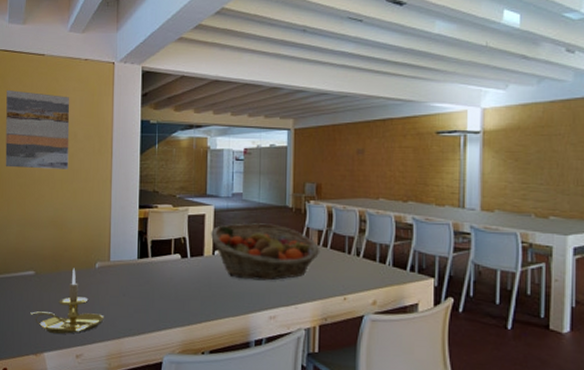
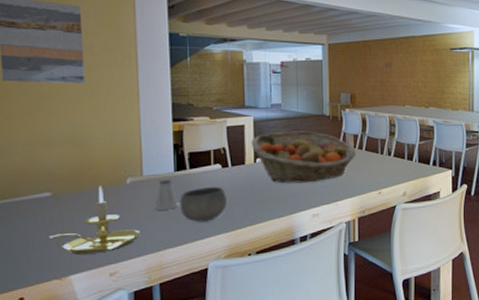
saltshaker: none [118,266,139,297] -> present [154,179,178,210]
bowl: none [140,277,184,314] -> present [179,187,227,223]

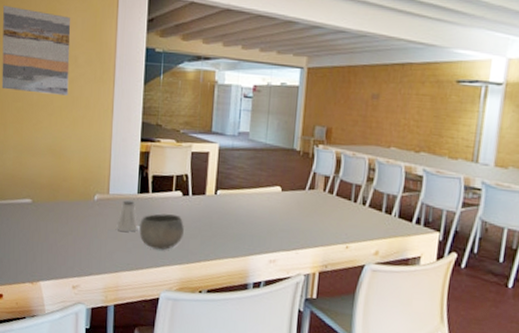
candle holder: present [49,186,140,255] -> none [27,199,102,265]
fruit basket: present [250,131,357,183] -> none [213,163,326,224]

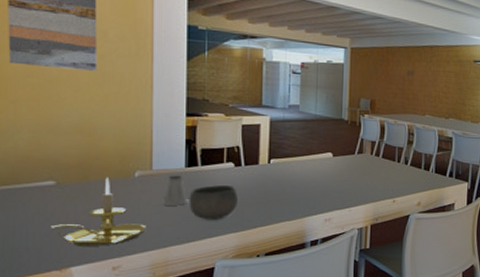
candle holder: none [27,199,102,265] -> present [51,177,146,246]

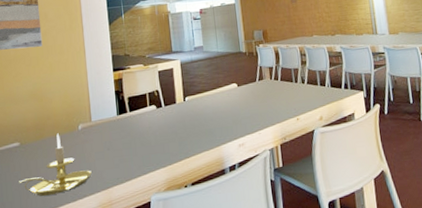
saltshaker: present [163,175,188,206] -> none [102,123,122,151]
bowl: present [189,185,238,221] -> none [123,126,163,160]

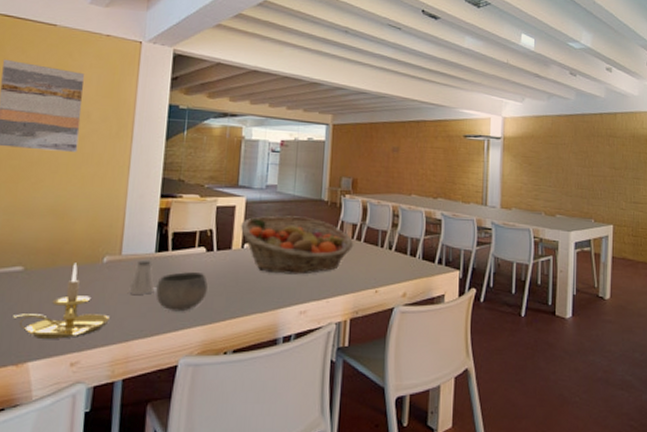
saltshaker: none [102,123,122,151] -> present [129,260,155,295]
bowl: none [123,126,163,160] -> present [156,272,208,312]
fruit basket: none [179,67,273,118] -> present [240,215,354,275]

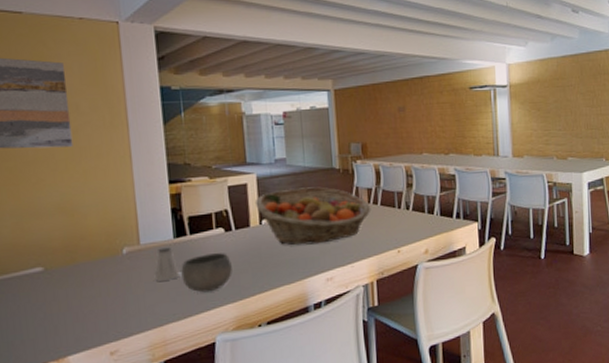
candle holder: present [13,263,110,339] -> none [43,257,140,334]

